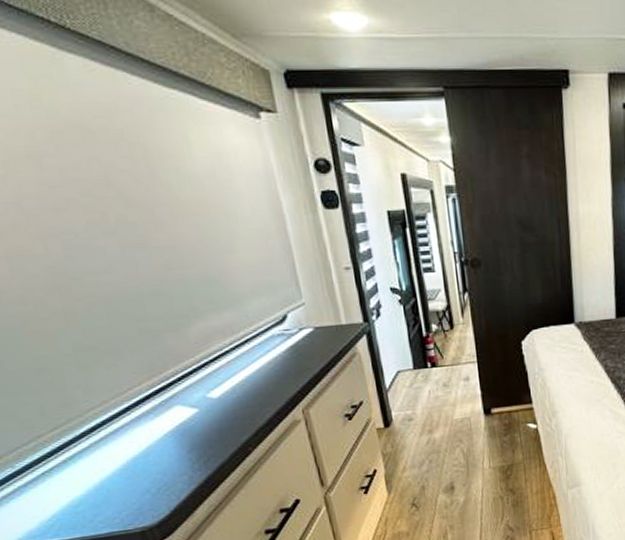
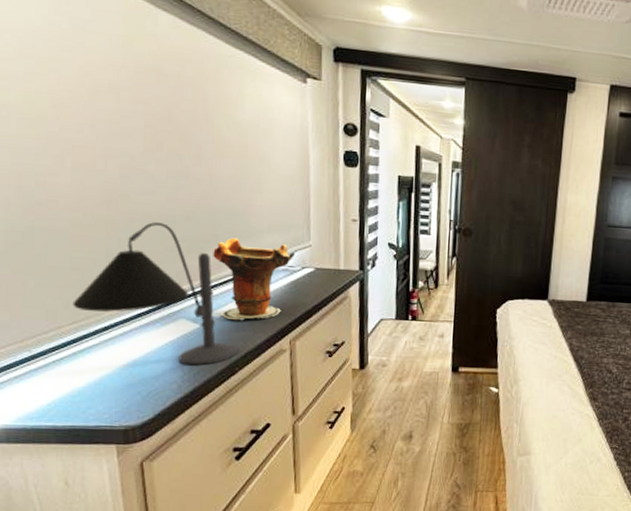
desk lamp: none [47,303,248,454] -> present [72,222,238,366]
decorative vase: none [194,306,286,398] -> present [213,238,290,321]

